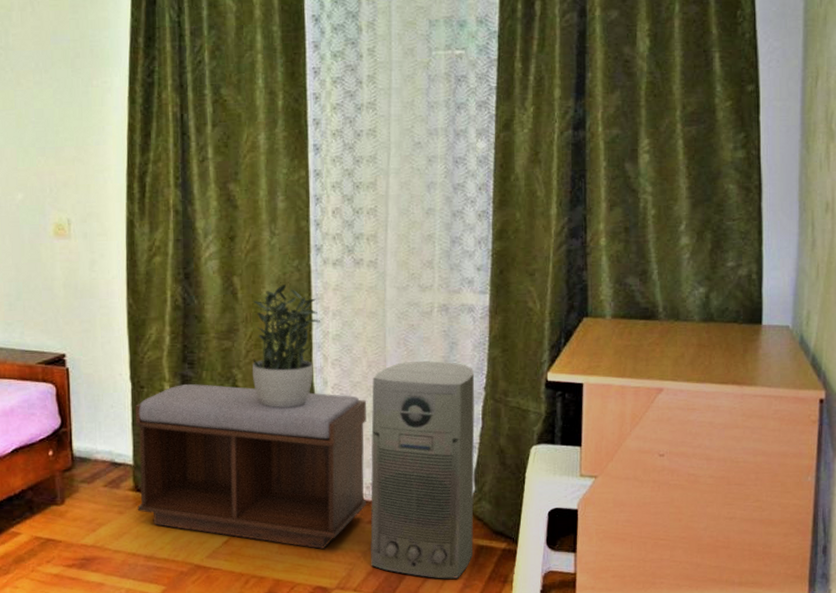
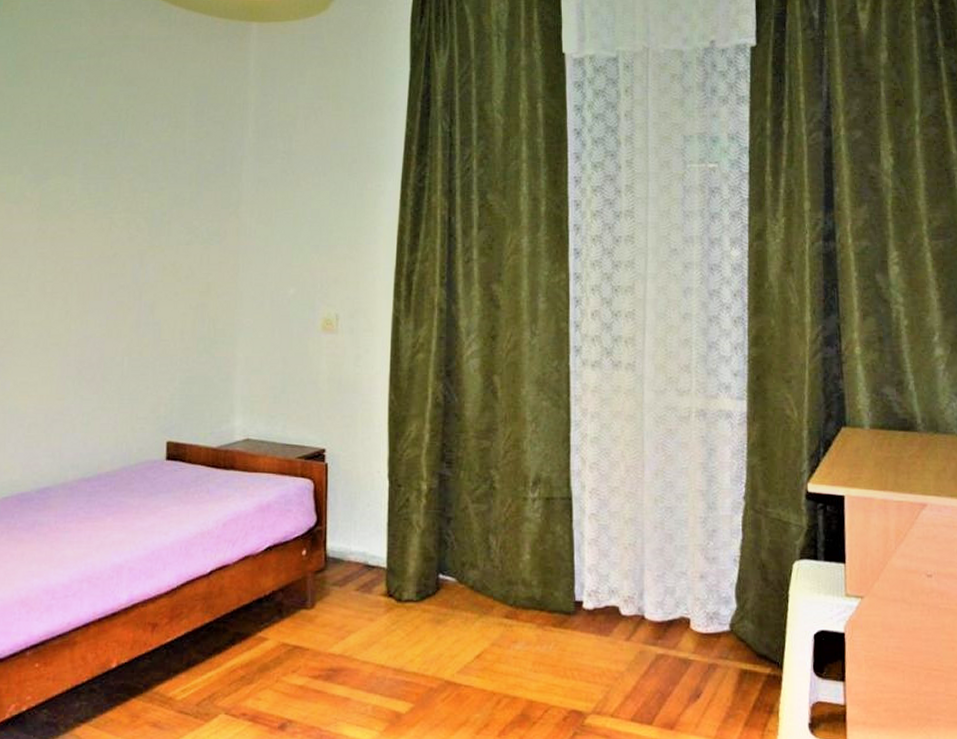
bench: present [135,383,366,549] -> none [388,483,624,667]
potted plant: present [252,283,320,408] -> none [509,384,578,511]
air purifier: present [370,361,475,579] -> none [628,467,736,707]

